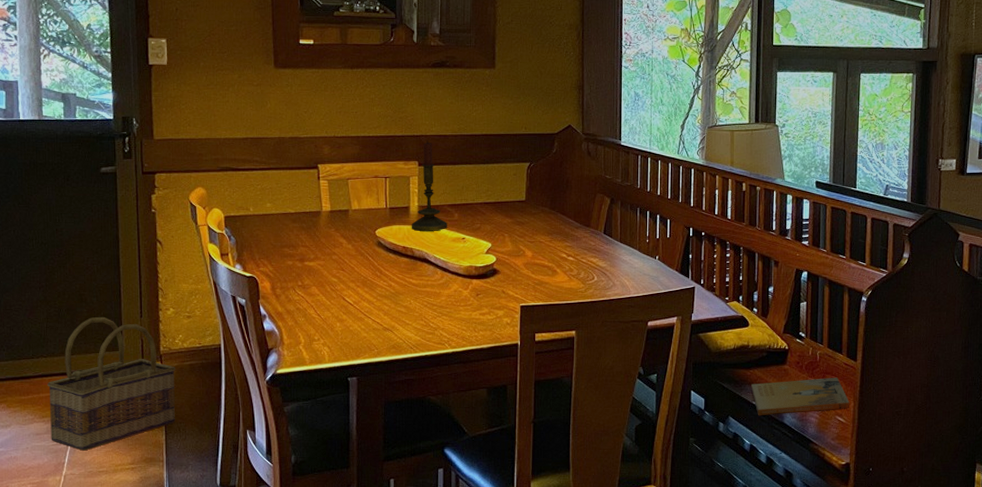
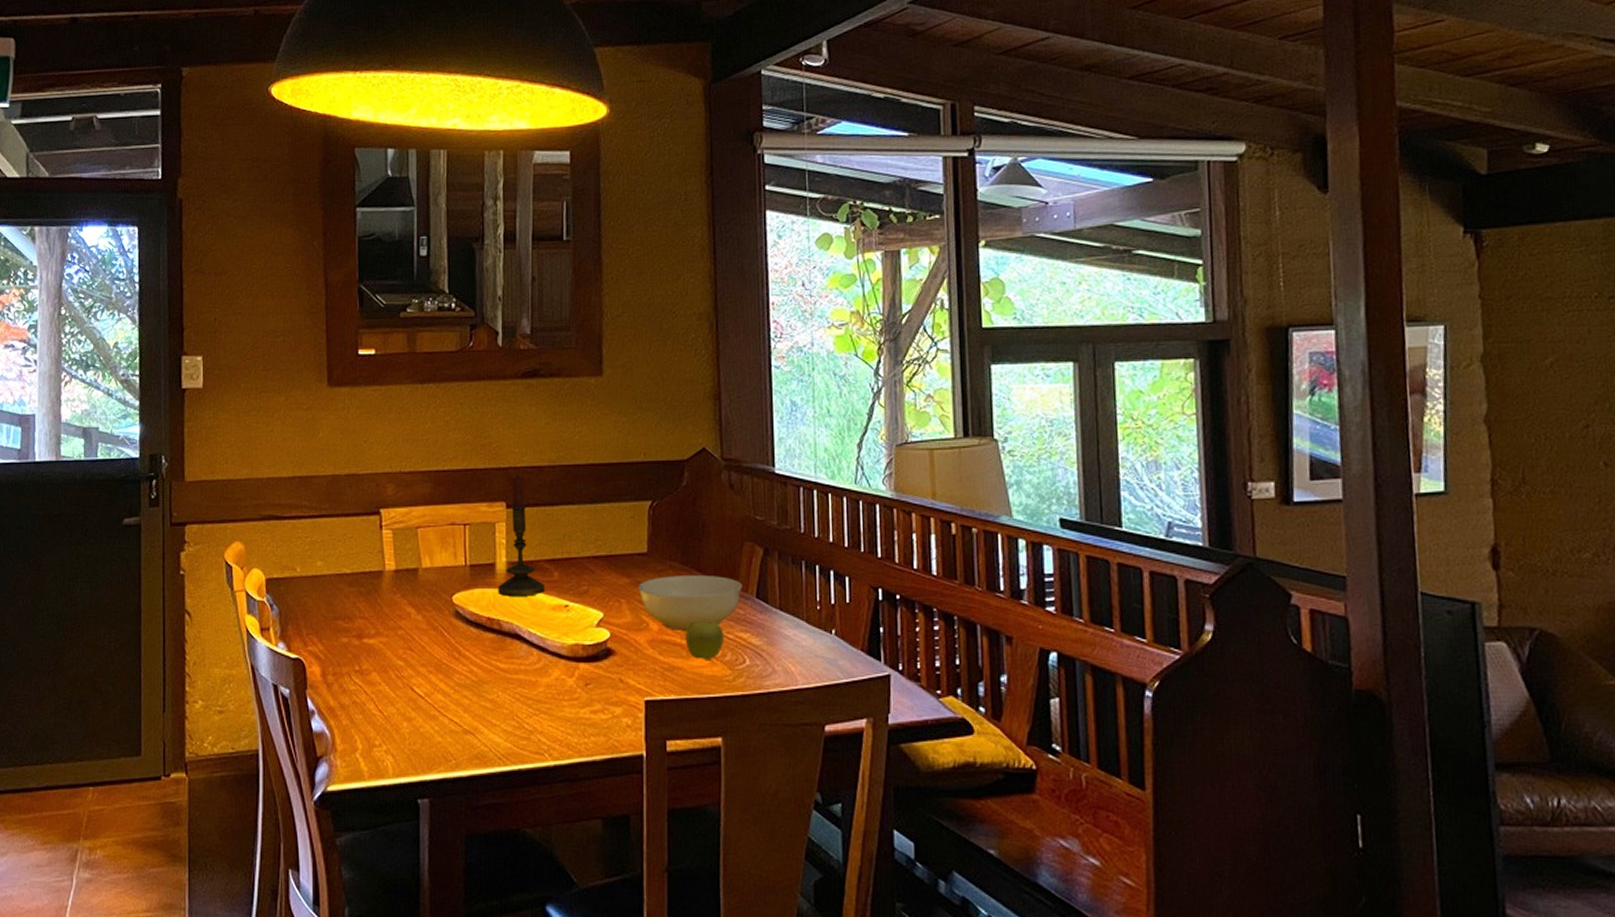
basket: present [47,316,176,451] -> none [52,710,204,891]
bowl: none [517,216,594,256] -> present [638,574,742,630]
fruit: none [551,248,579,277] -> present [685,618,724,660]
book: present [751,377,850,416] -> none [984,814,1141,872]

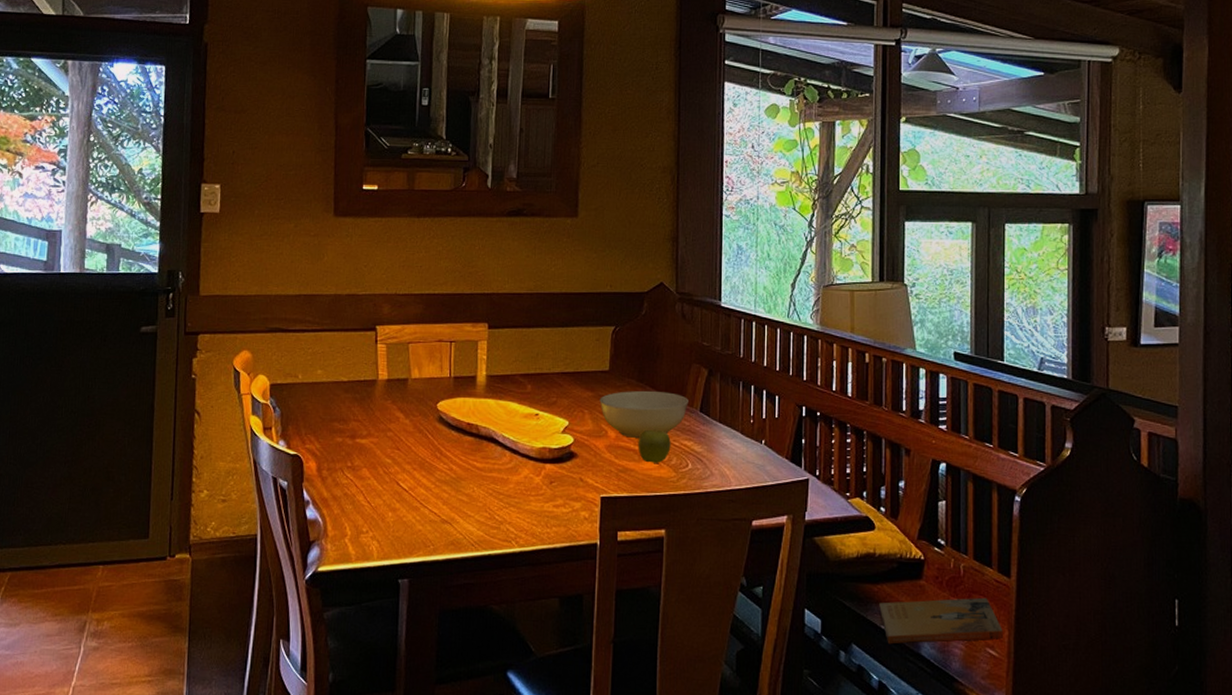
candle: present [497,474,545,596] -> none [477,299,519,405]
book: none [984,814,1141,872] -> present [879,597,1004,645]

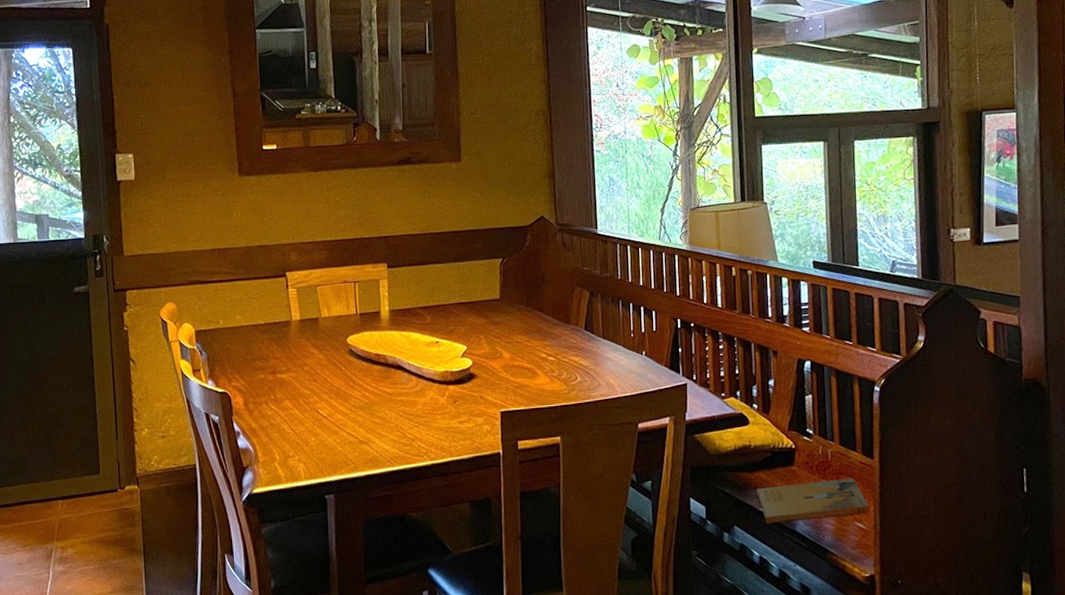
bowl: present [599,390,689,438] -> none [493,314,574,357]
fruit: present [638,428,671,463] -> none [530,347,561,379]

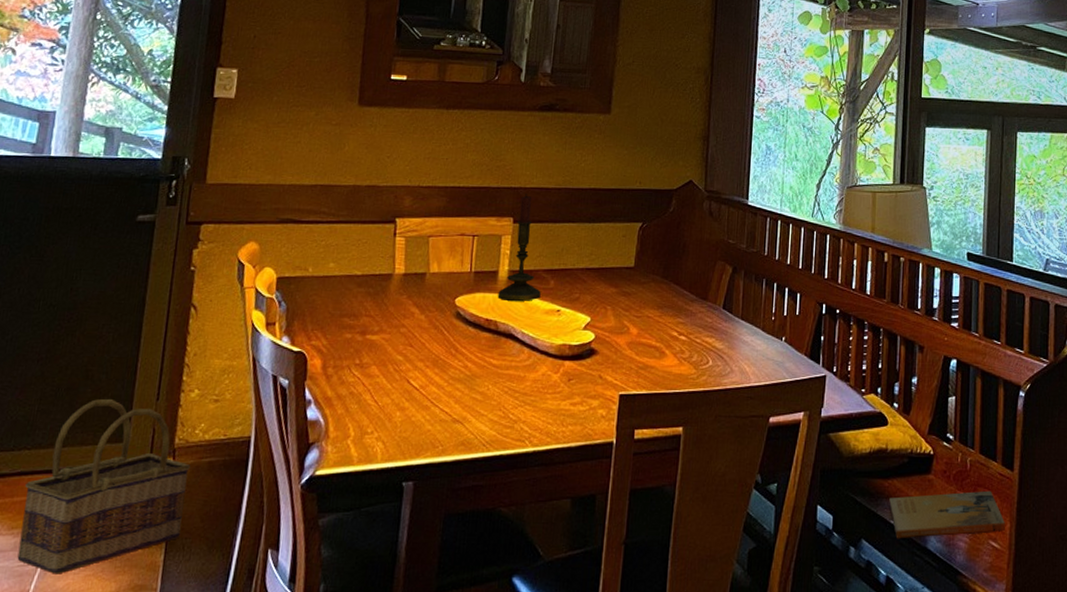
basket: none [28,440,153,580] -> present [17,398,191,574]
candle: none [383,241,420,337] -> present [497,194,541,301]

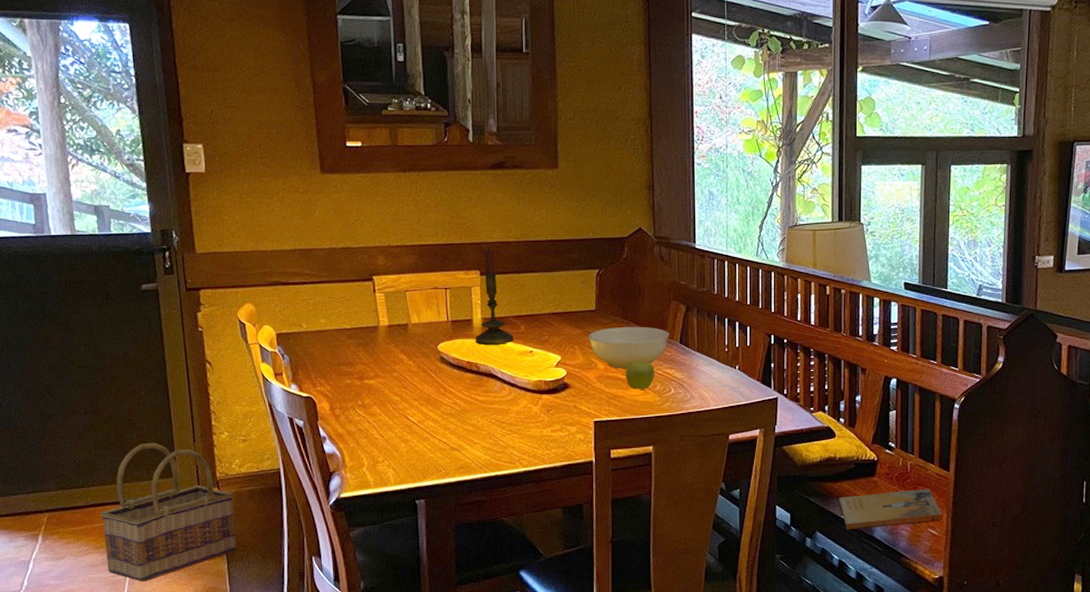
bowl: none [623,287,712,335] -> present [588,326,669,369]
fruit: none [659,325,693,360] -> present [625,359,655,390]

